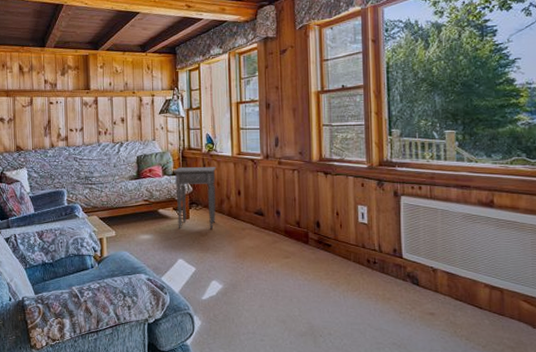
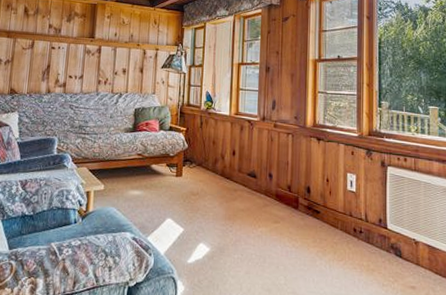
side table: present [173,167,217,228] -> none [169,123,214,188]

